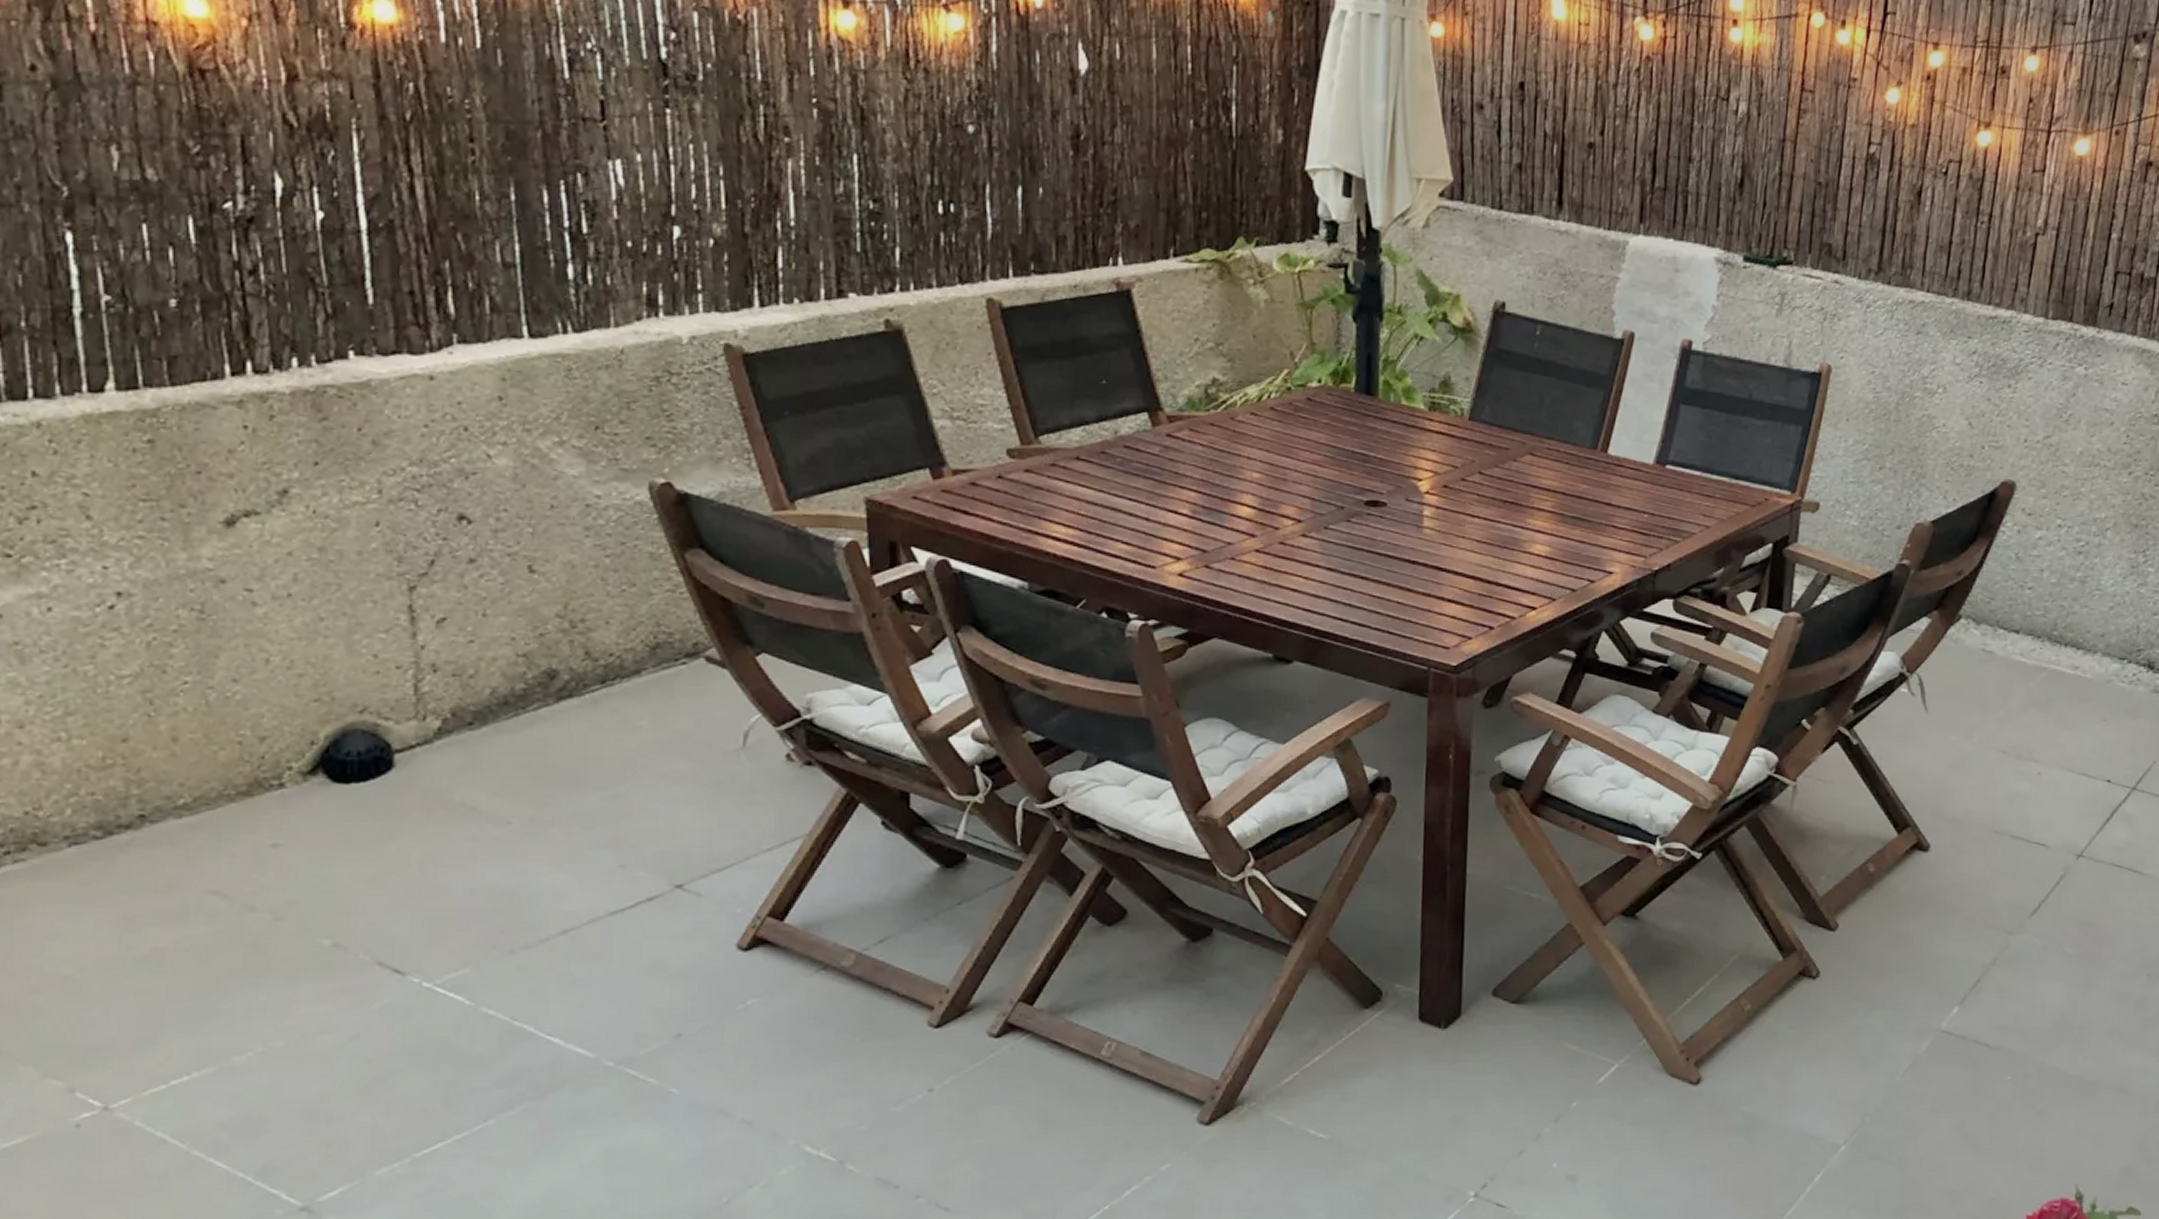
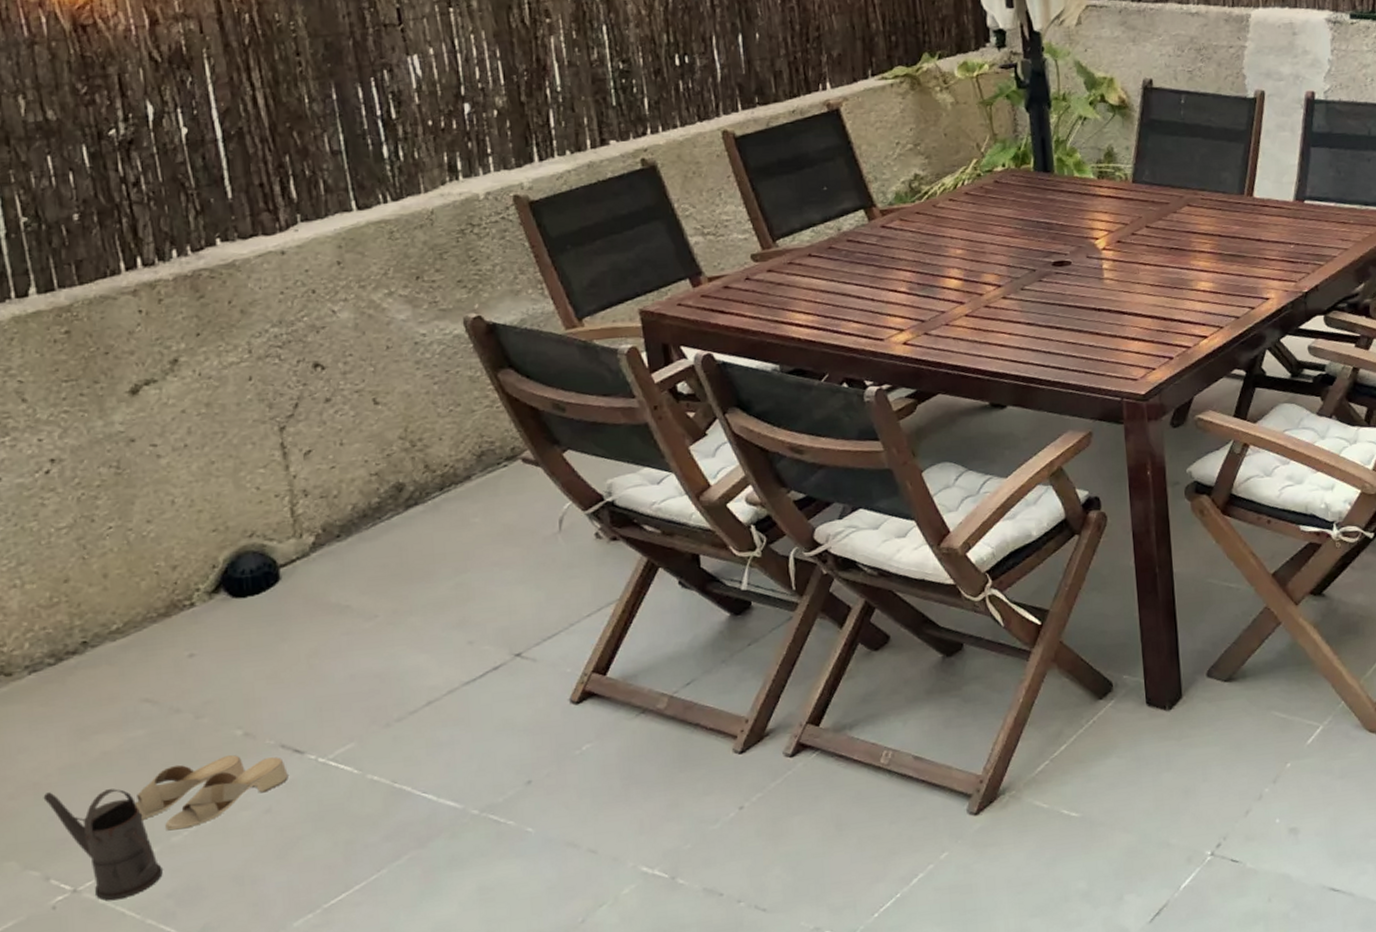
watering can: none [75,989,218,1124] -> present [43,789,163,901]
sandal: none [189,968,384,1049] -> present [134,755,288,831]

